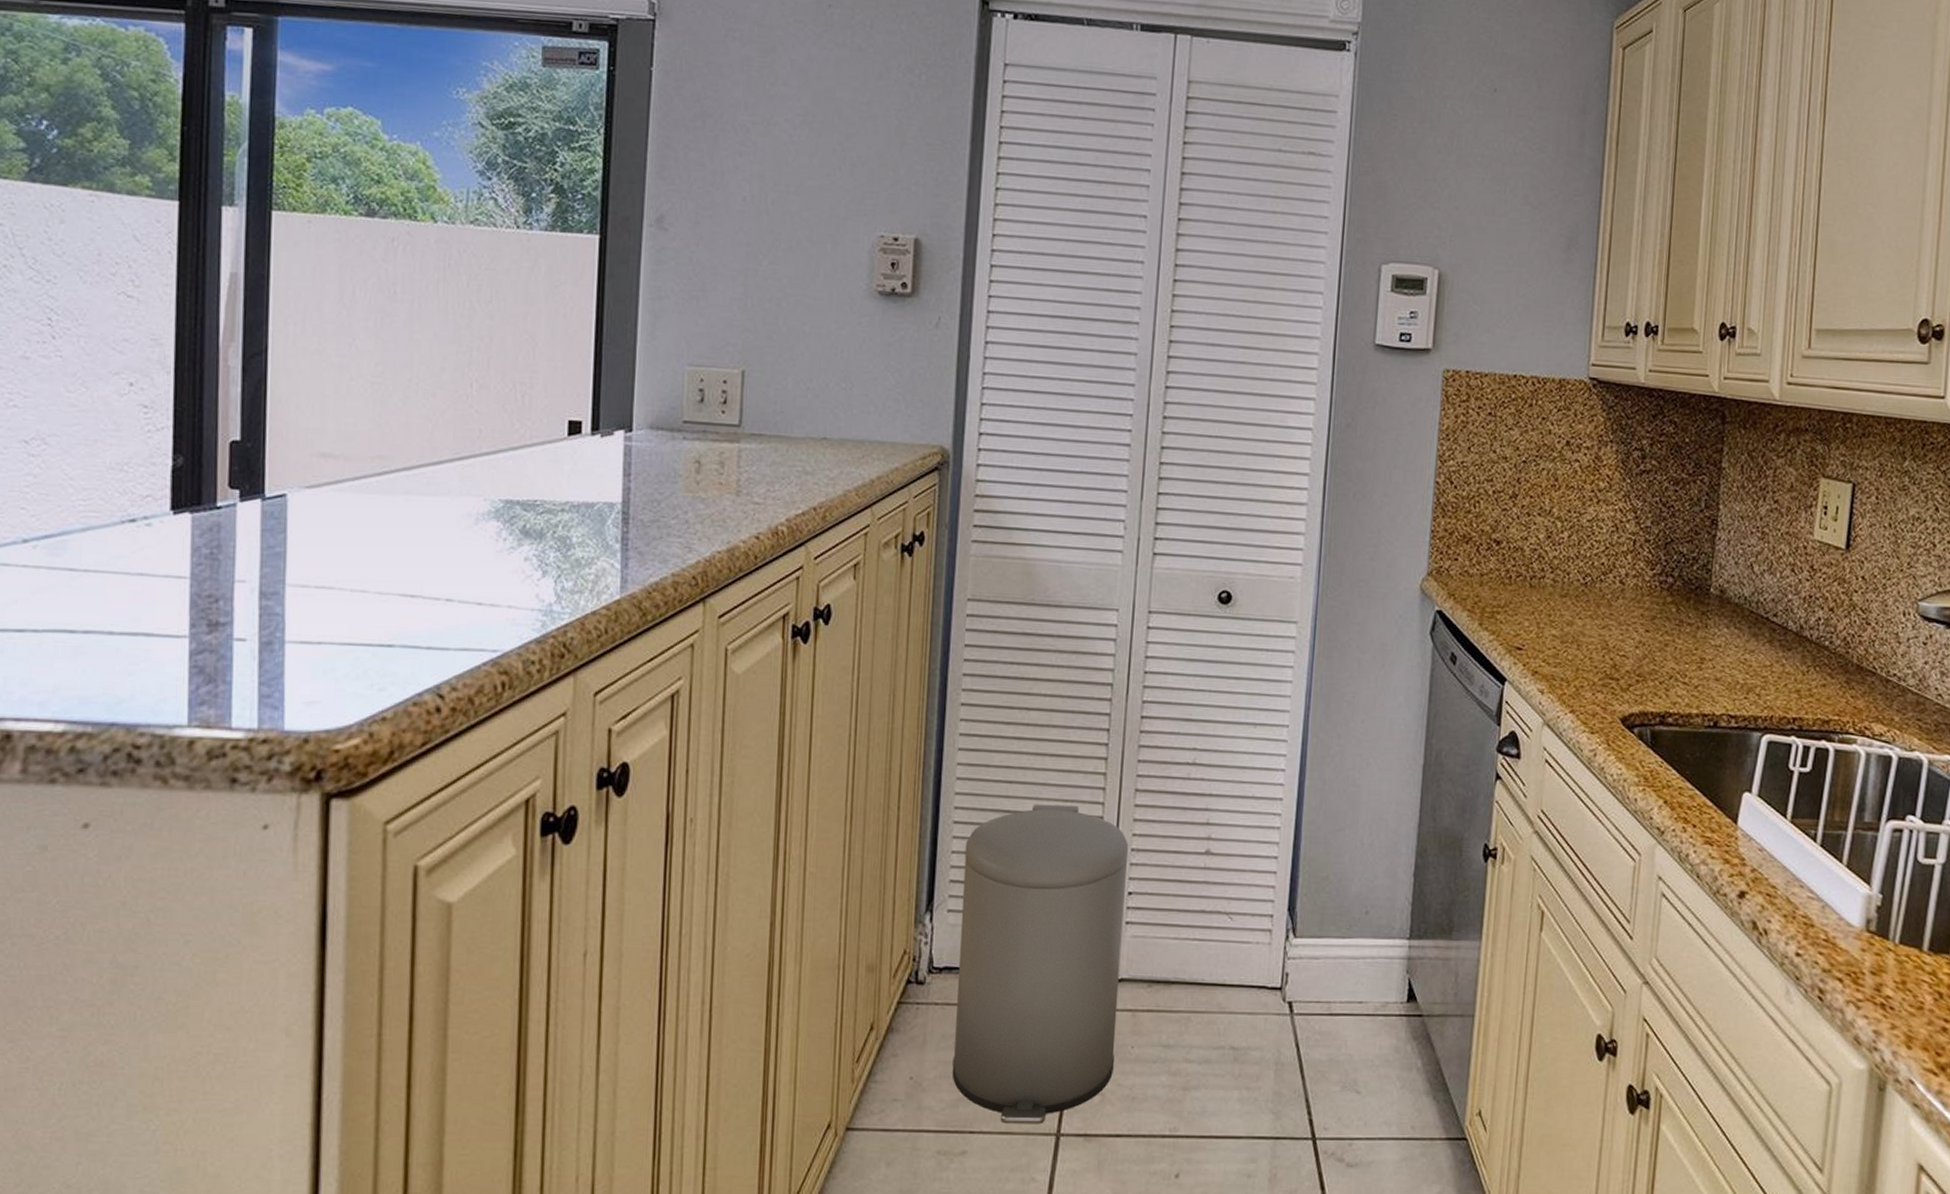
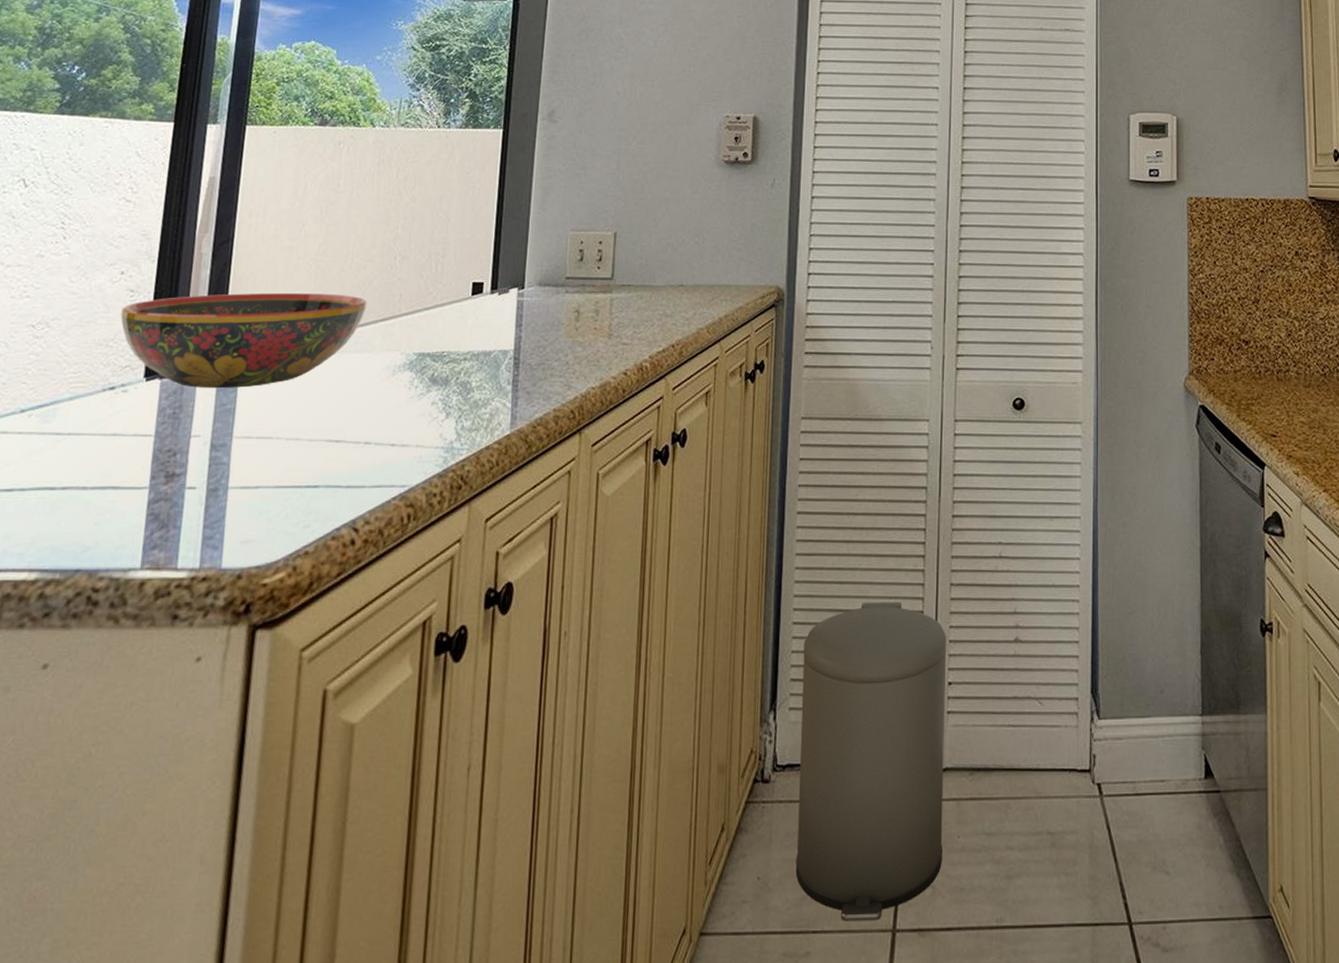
bowl: none [133,416,439,529] -> present [120,292,367,388]

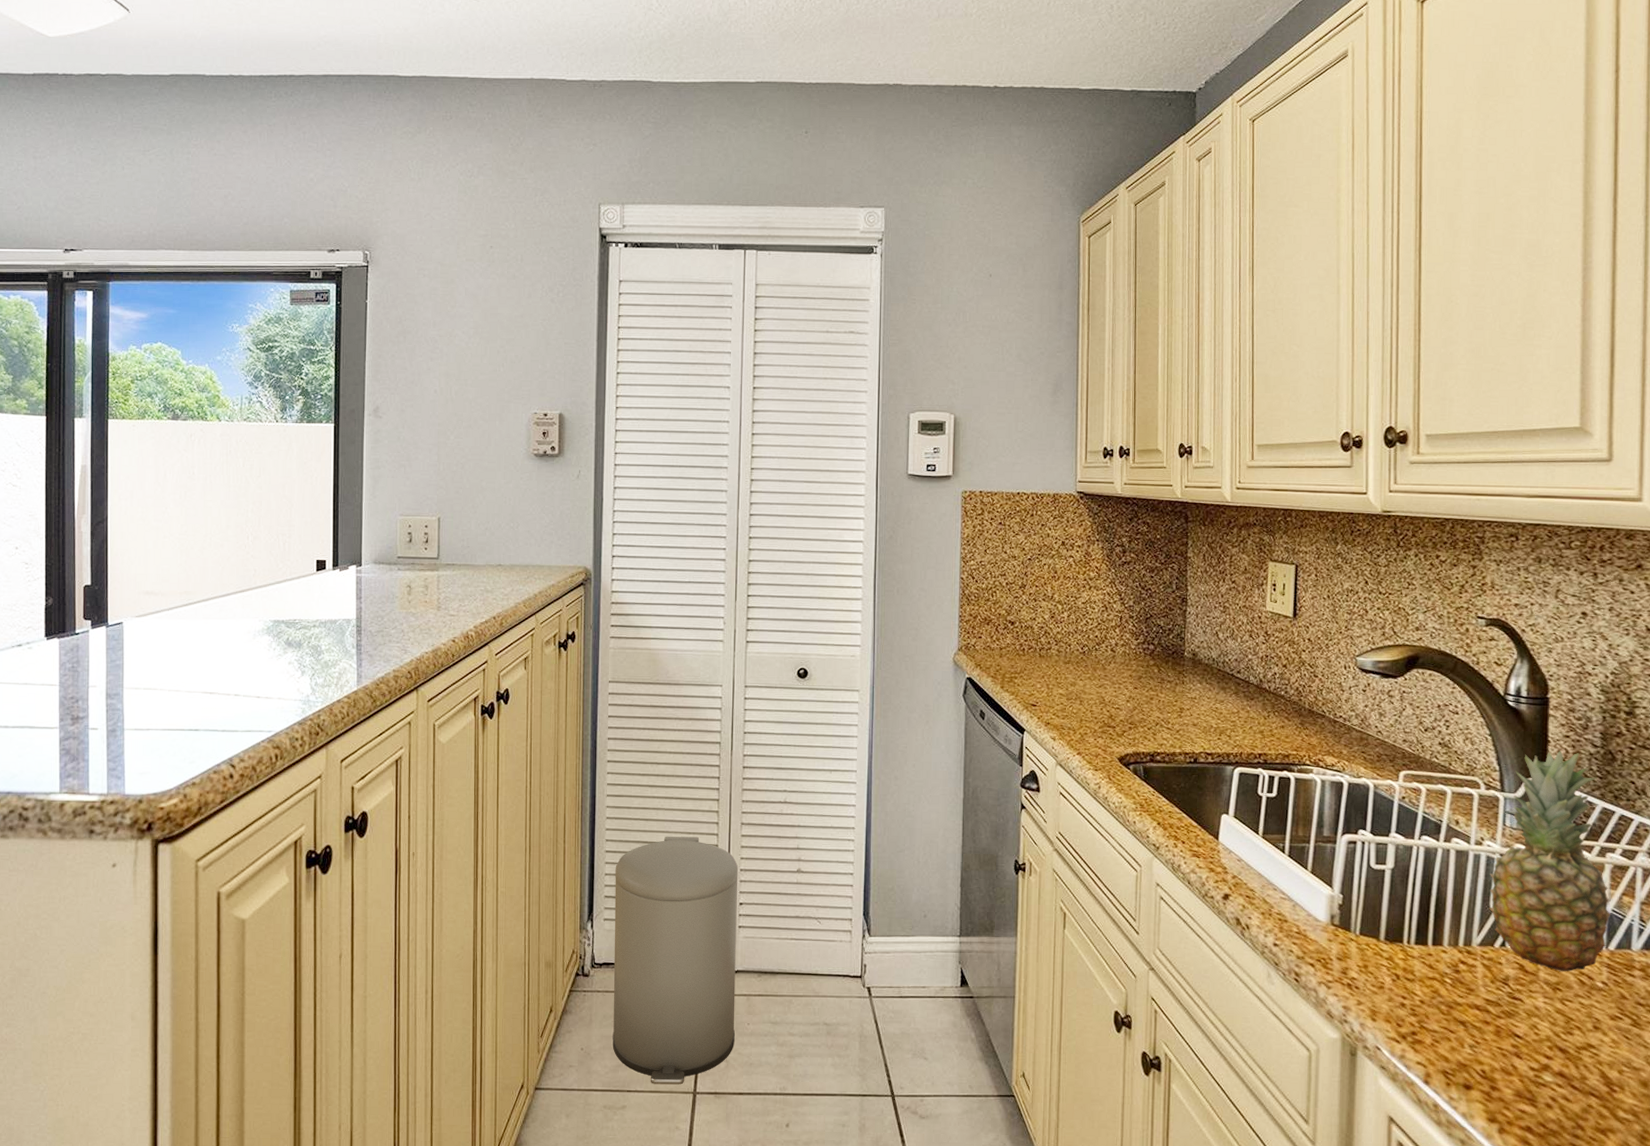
bowl: present [120,292,367,388] -> none [19,566,227,647]

